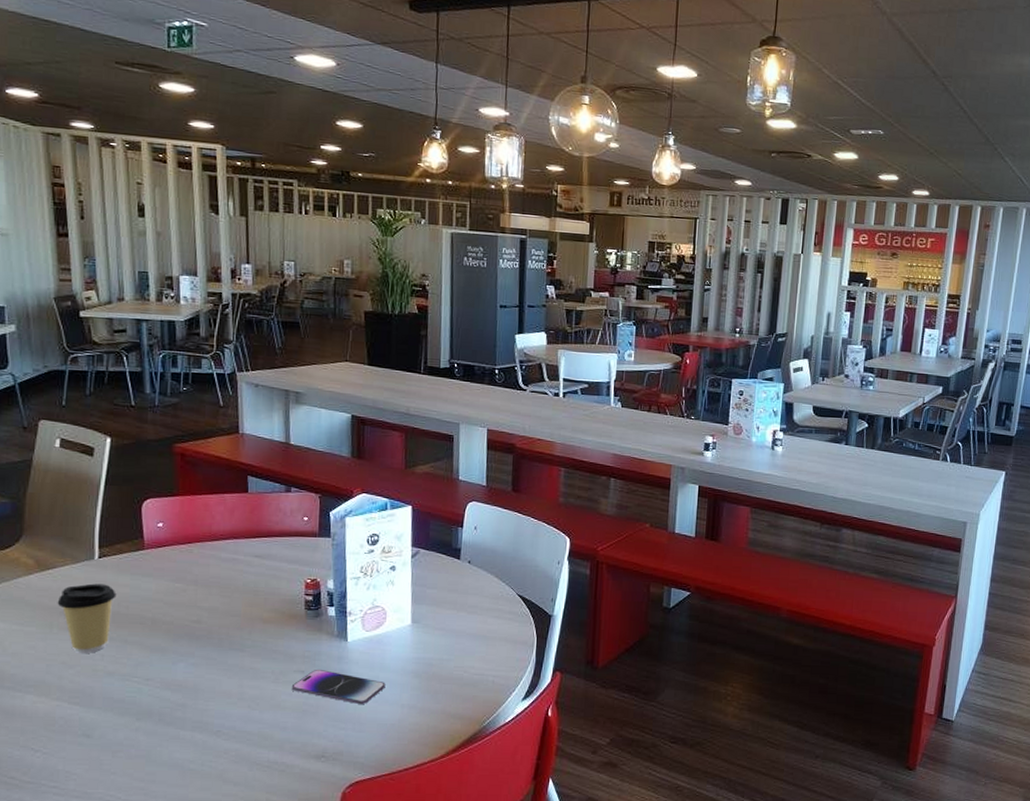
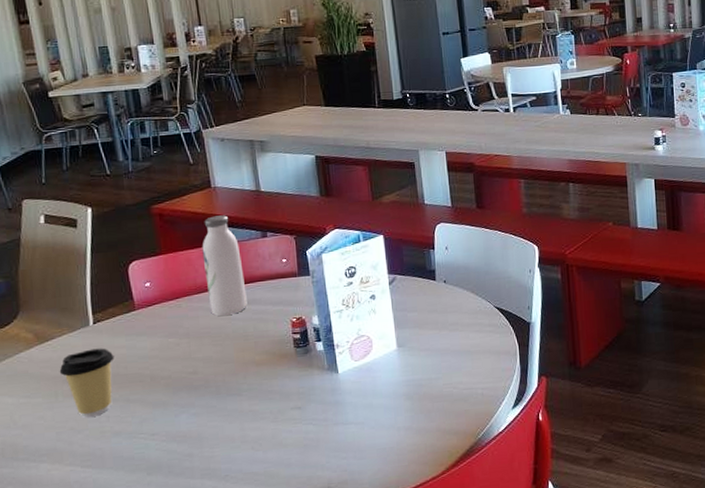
water bottle: none [221,463,262,568] -> present [202,215,247,316]
smartphone: present [291,669,386,705] -> none [290,403,380,433]

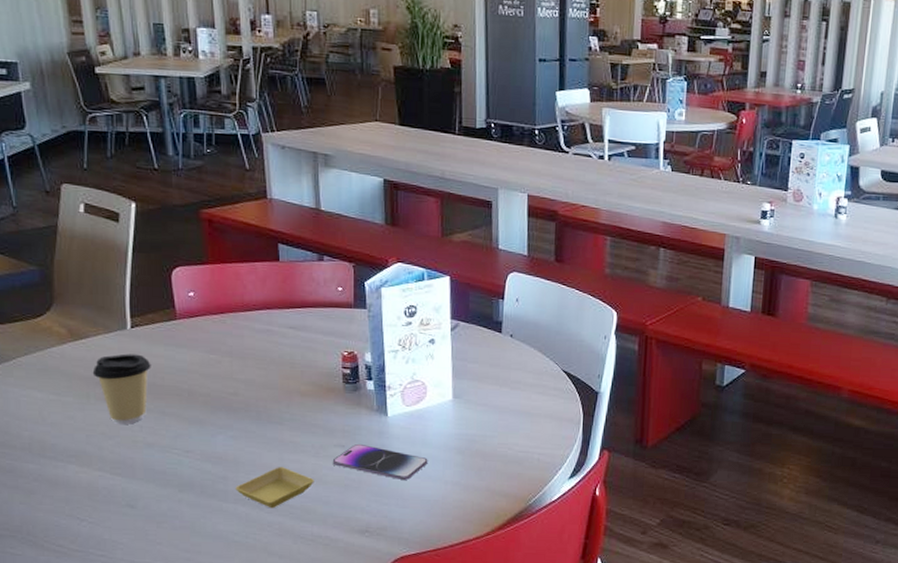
saucer: none [201,436,275,479] -> present [235,467,314,509]
water bottle: present [202,215,247,316] -> none [252,230,297,339]
smartphone: none [290,403,380,433] -> present [332,443,428,481]

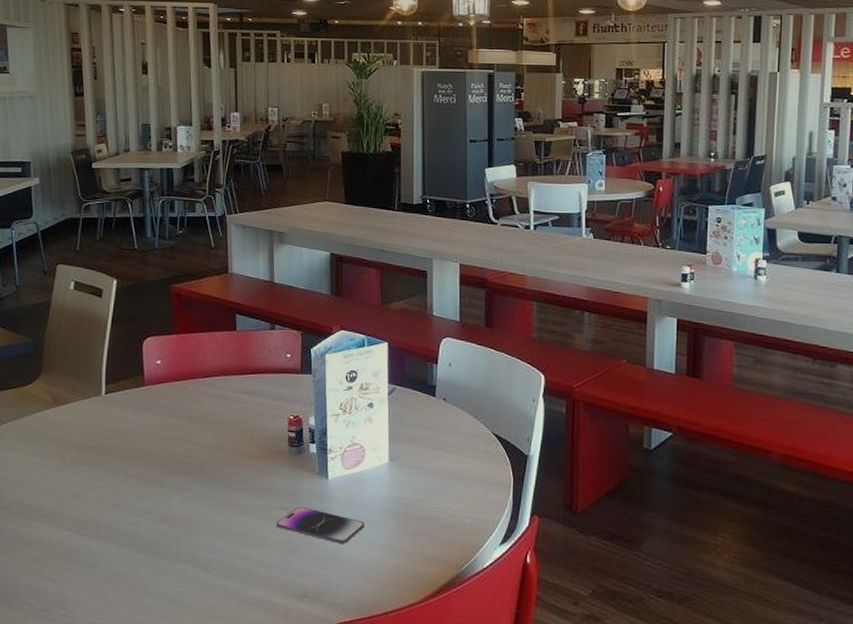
coffee cup: present [92,353,151,424] -> none [69,418,120,486]
saucer: present [235,467,314,509] -> none [187,529,259,571]

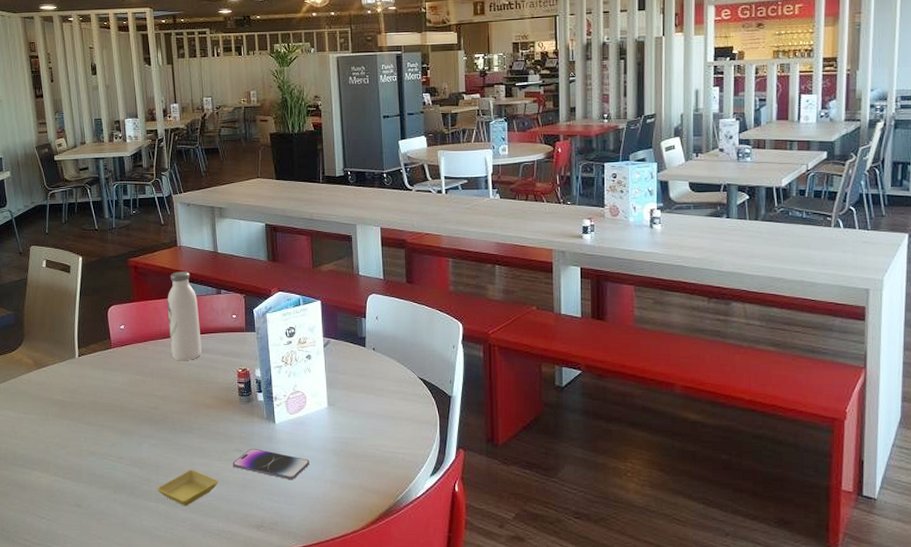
saucer: none [187,529,259,571] -> present [157,470,218,507]
water bottle: none [212,302,249,404] -> present [167,271,202,361]

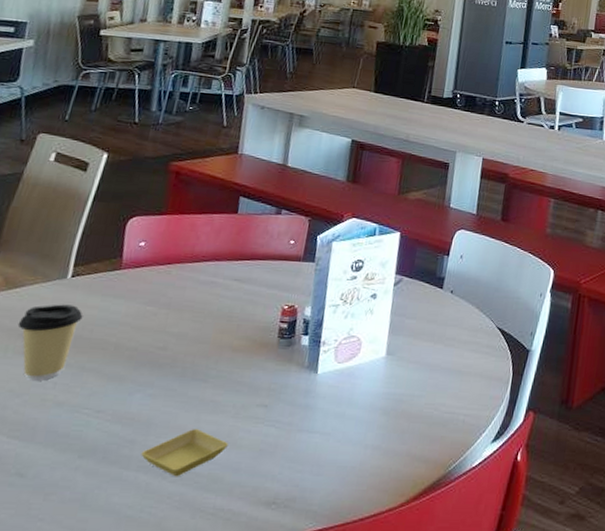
coffee cup: none [50,378,93,436] -> present [17,304,83,381]
water bottle: present [167,271,202,361] -> none [201,183,250,291]
smartphone: present [232,448,310,480] -> none [251,403,351,445]

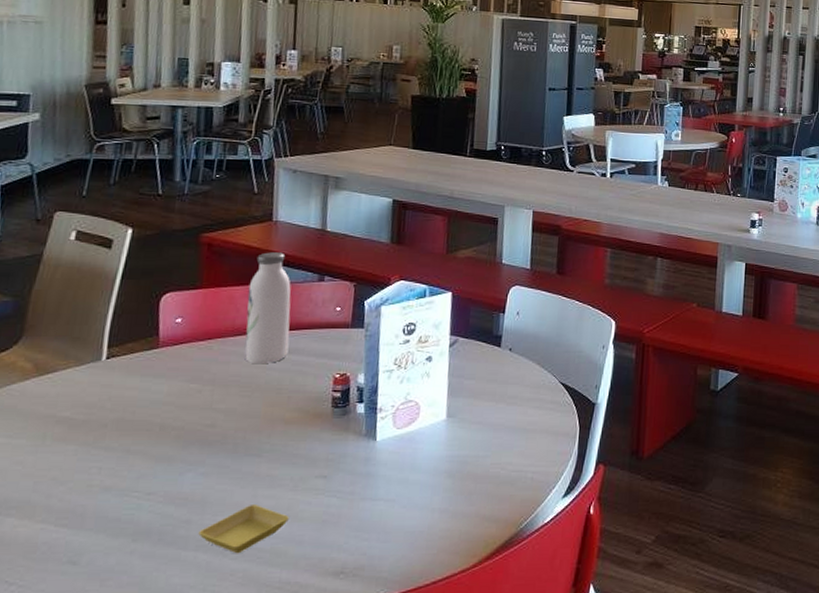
coffee cup: present [17,304,83,381] -> none [53,387,123,467]
water bottle: none [201,183,250,291] -> present [245,252,291,365]

